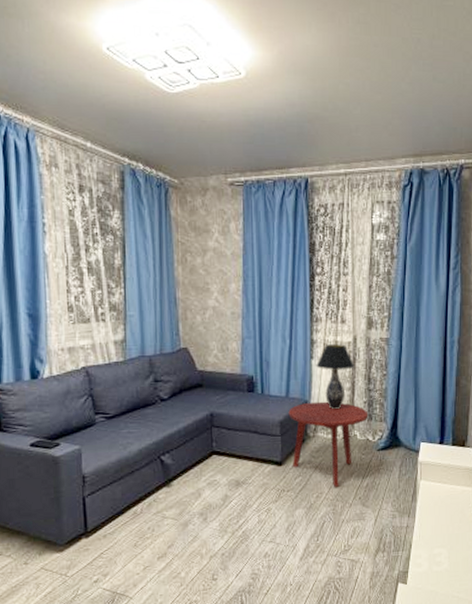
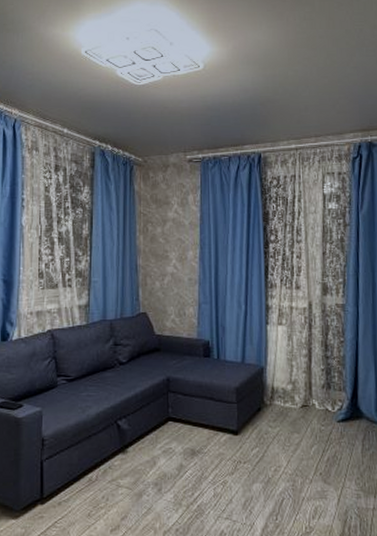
side table: present [288,401,369,487] -> none [244,368,327,460]
table lamp: present [316,344,356,410] -> none [272,310,312,377]

